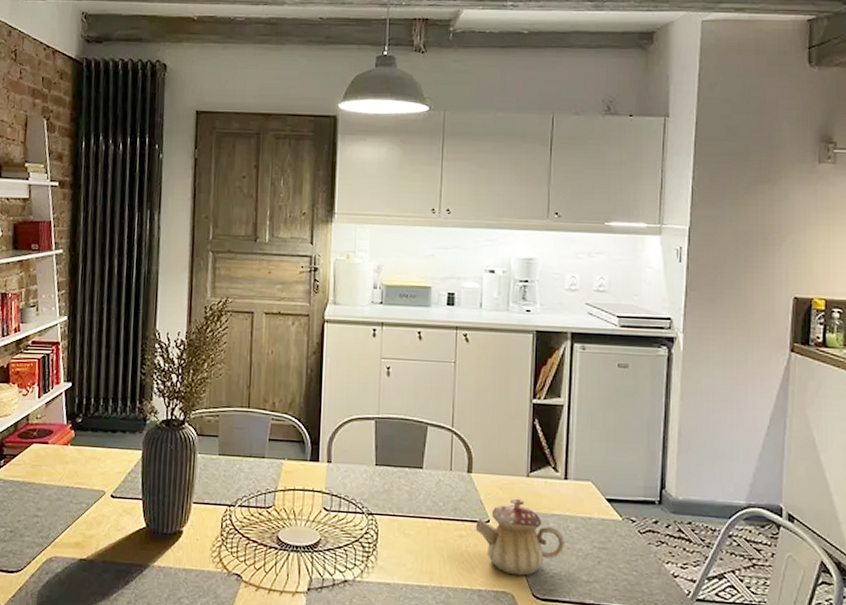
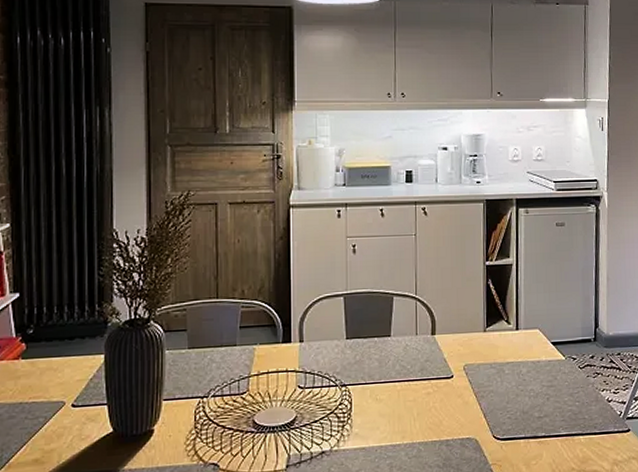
teapot: present [475,498,566,576] -> none [440,352,519,422]

